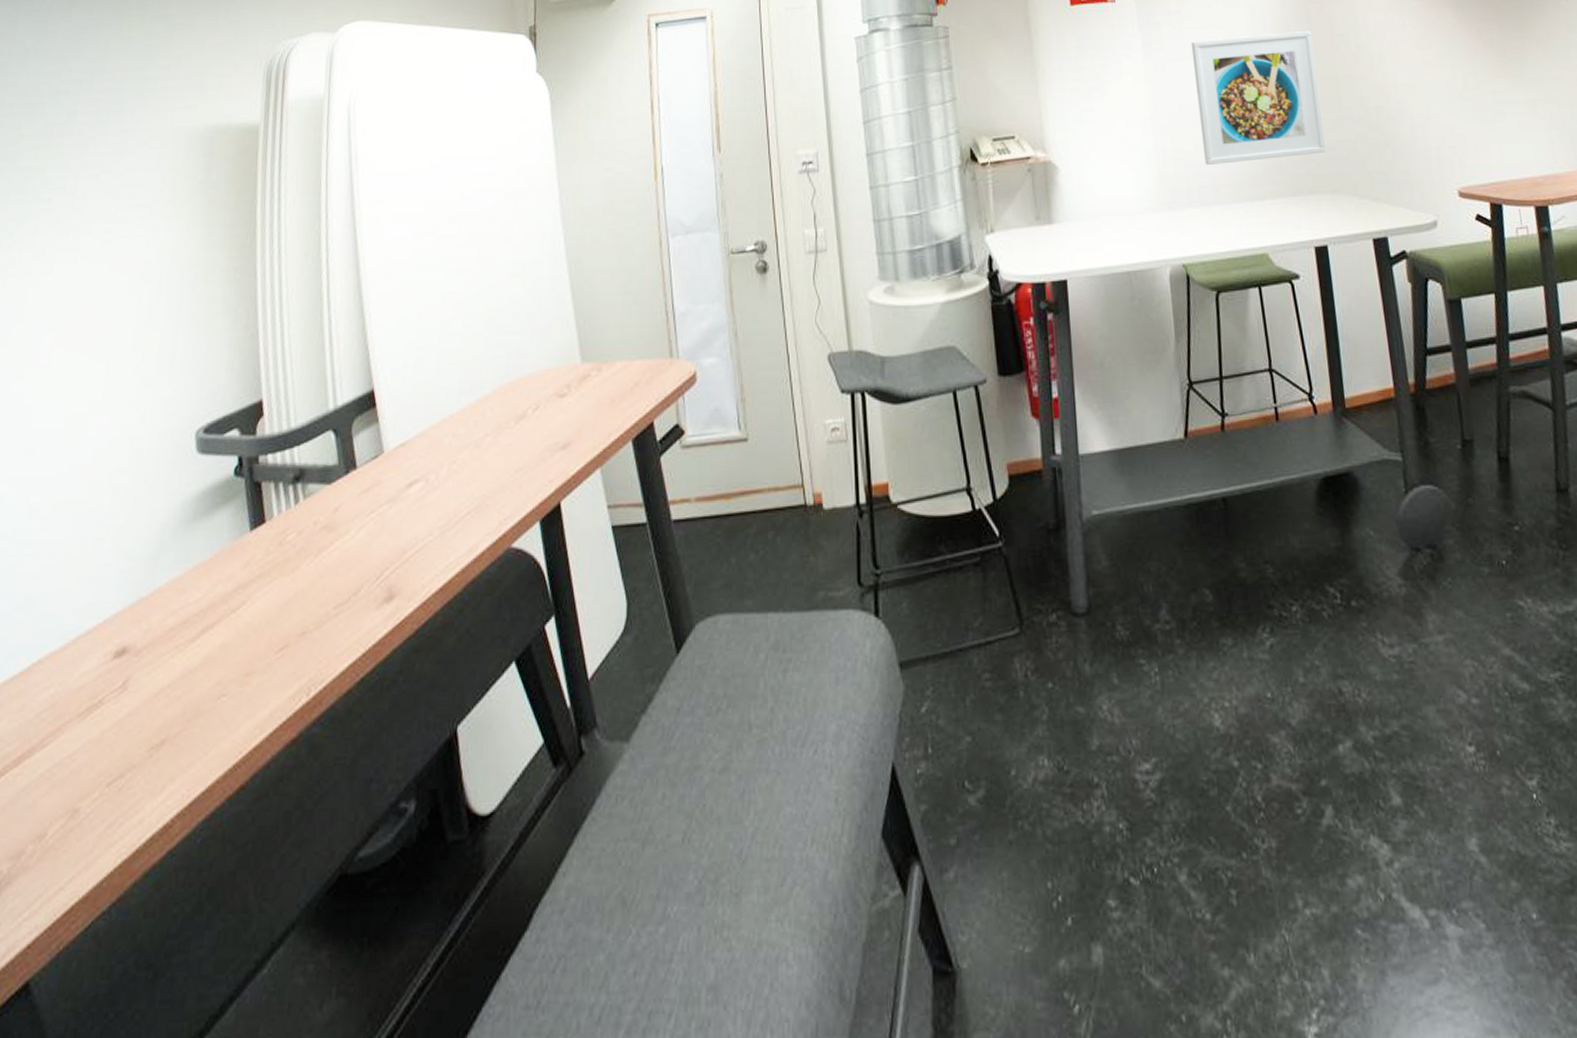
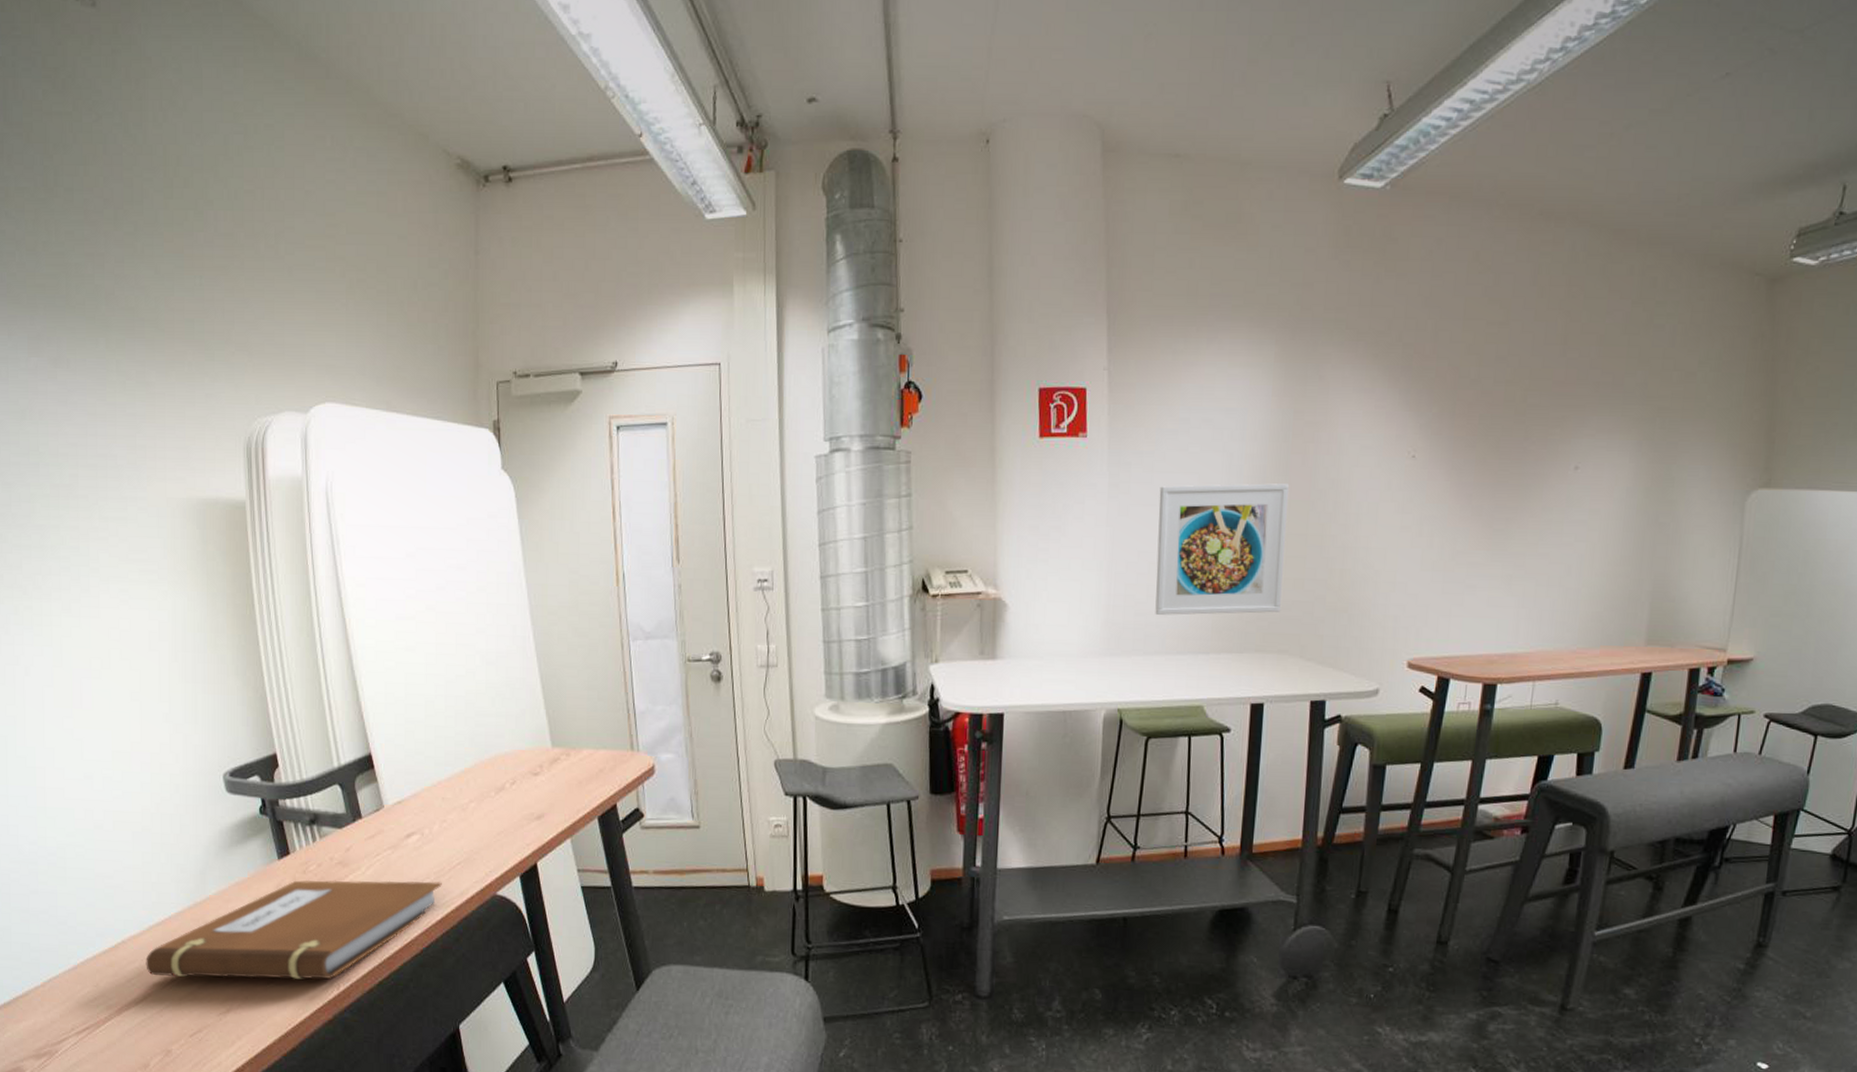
notebook: none [63,539,447,705] -> present [145,879,442,979]

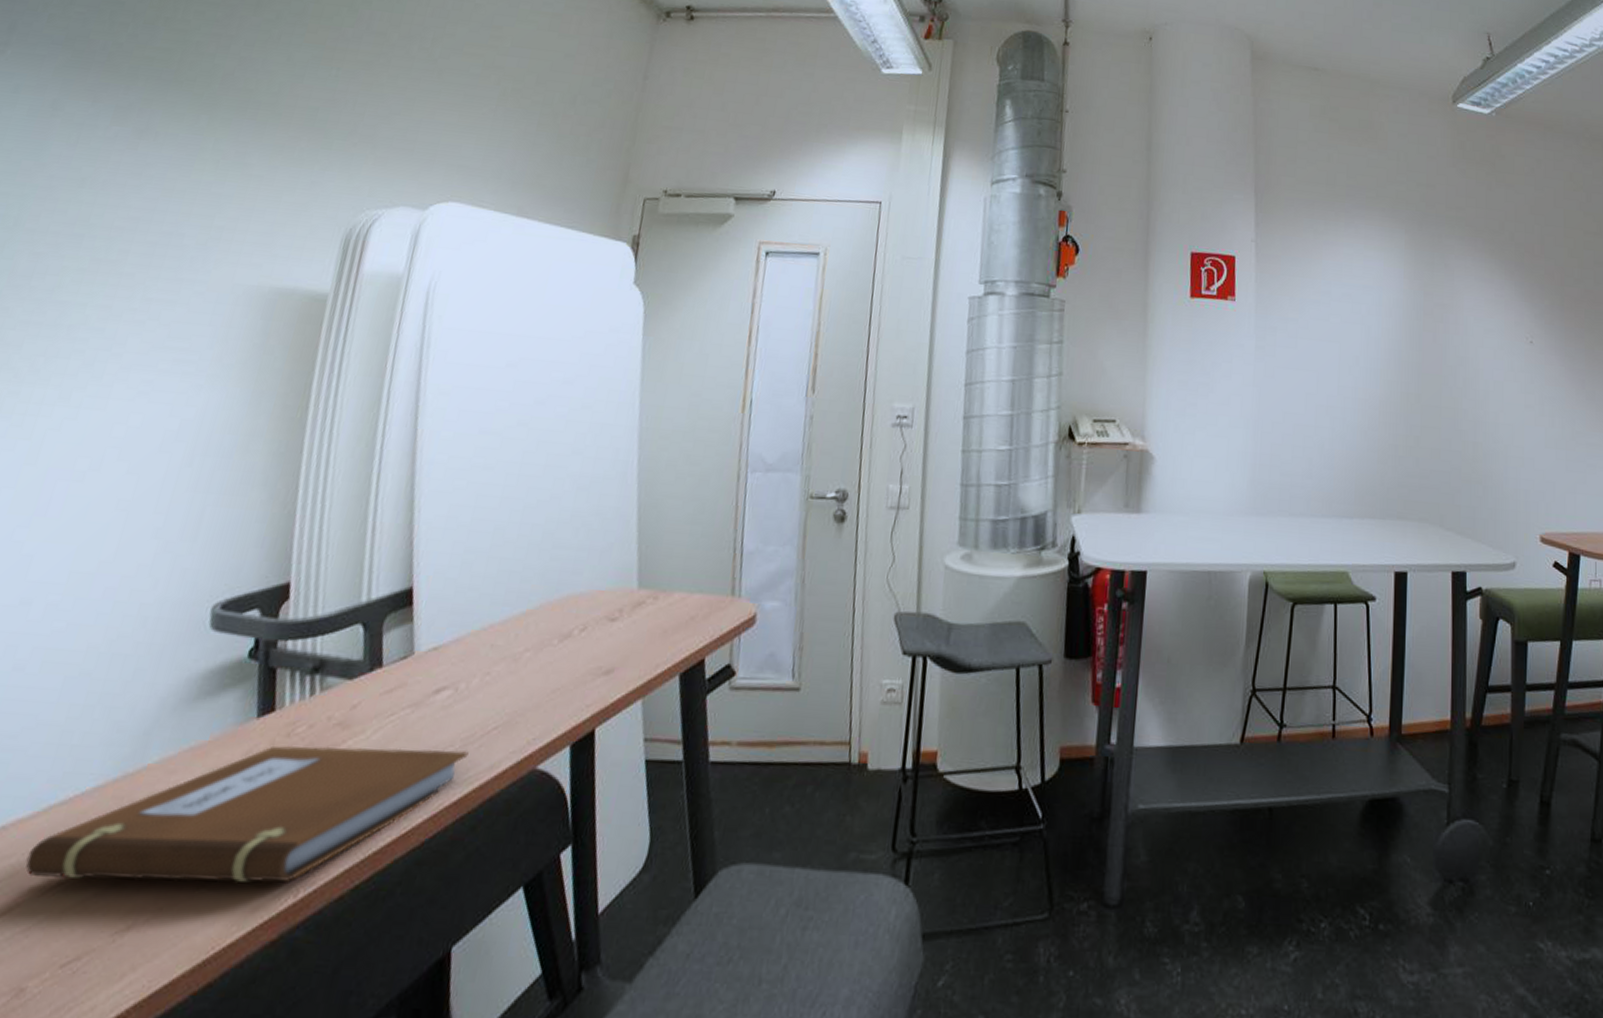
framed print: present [1155,483,1289,615] -> none [1300,351,1423,481]

